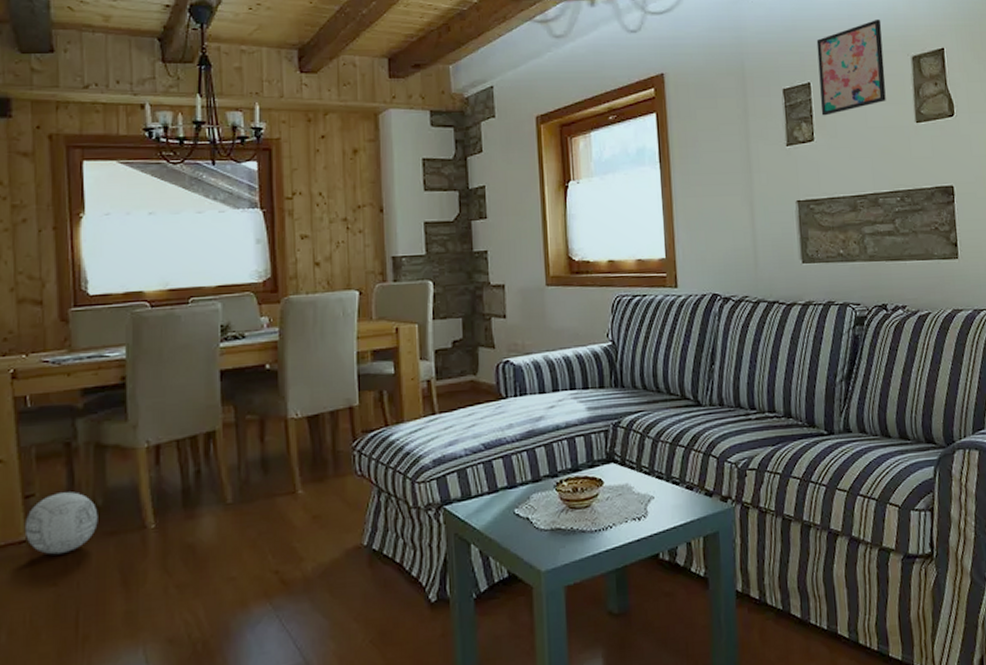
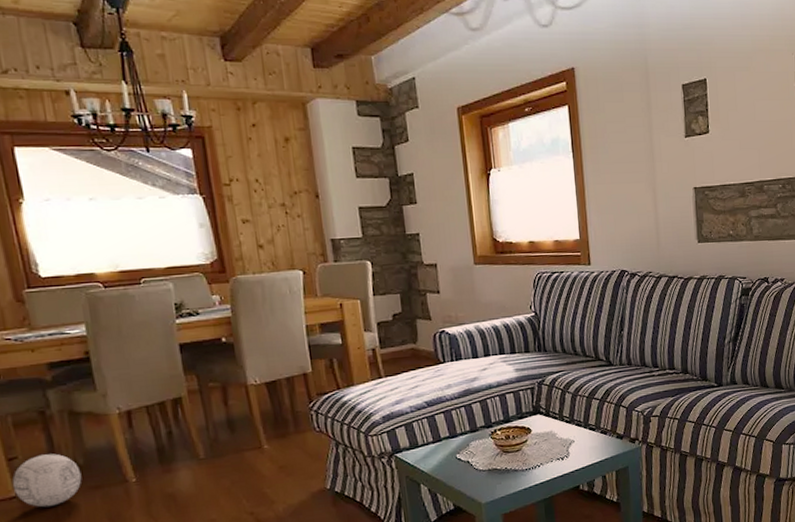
wall art: present [816,20,886,116] -> none [712,20,772,110]

